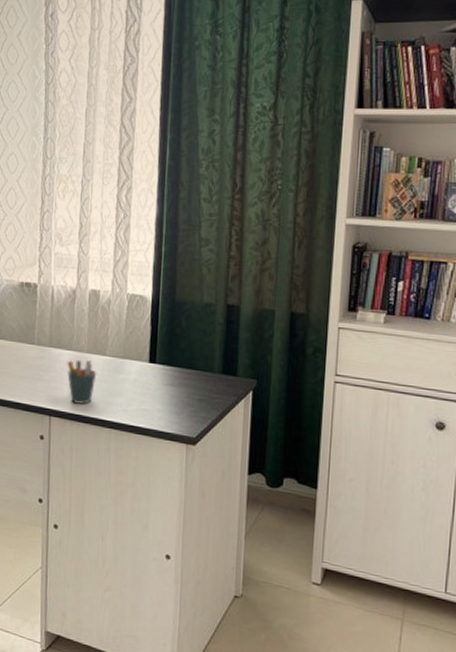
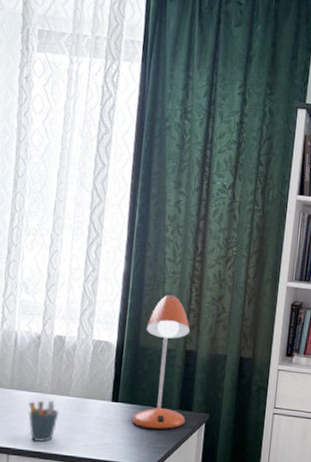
desk lamp: none [171,240,232,397] -> present [131,294,191,431]

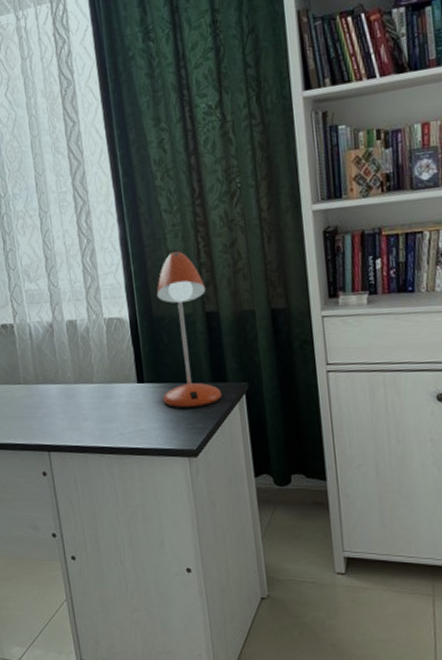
pen holder: present [28,400,60,443] -> none [56,391,89,436]

